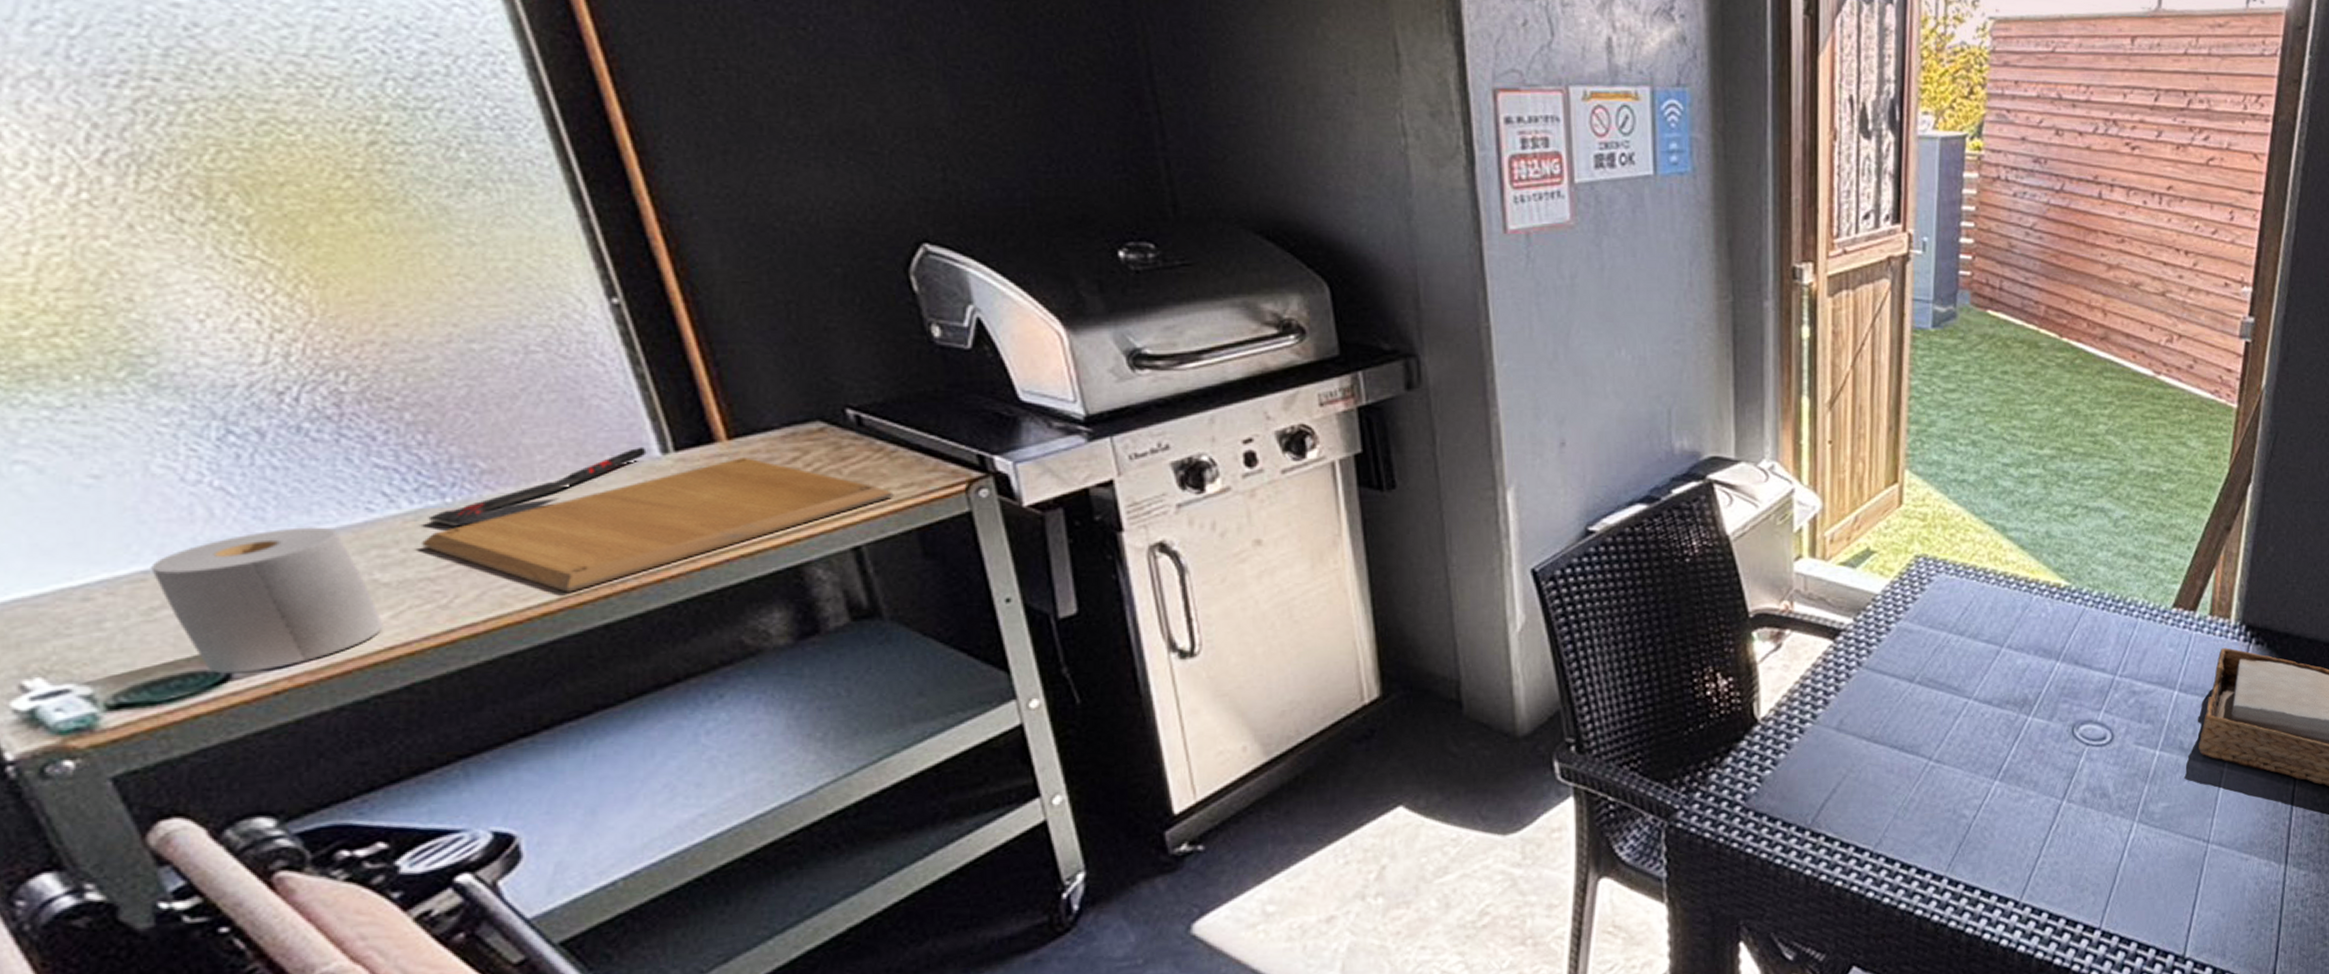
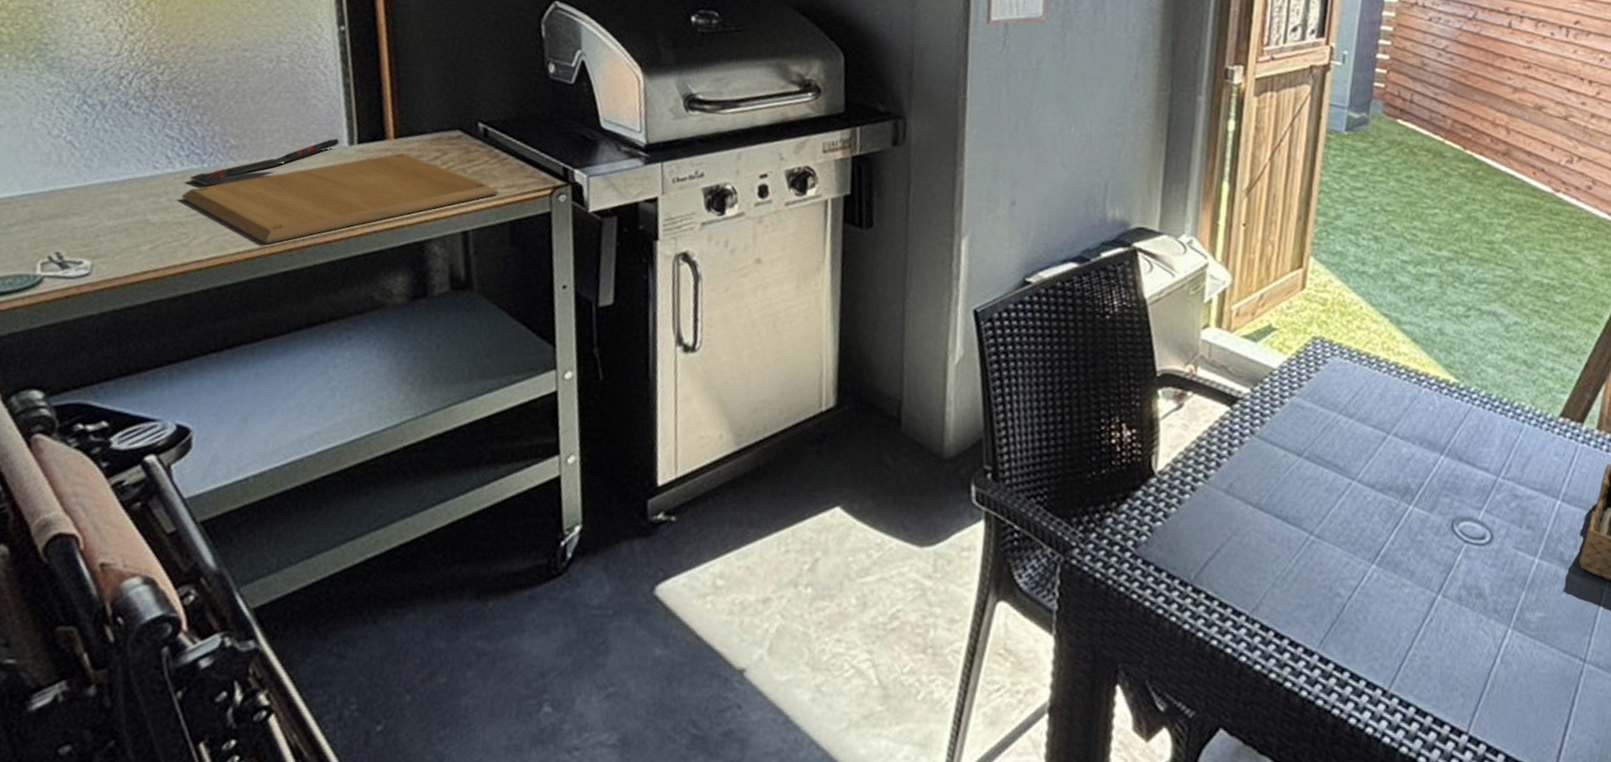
paper towel roll: present [151,527,384,674] -> none [15,175,145,279]

